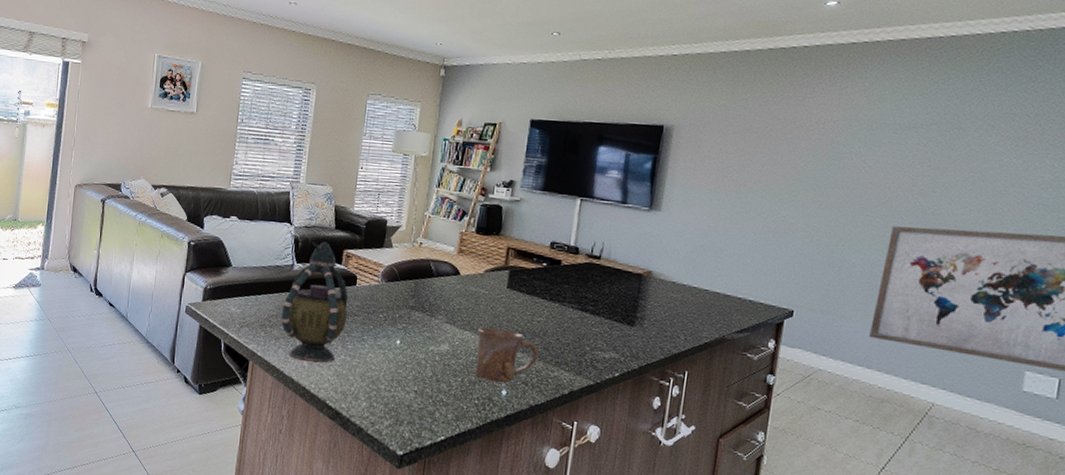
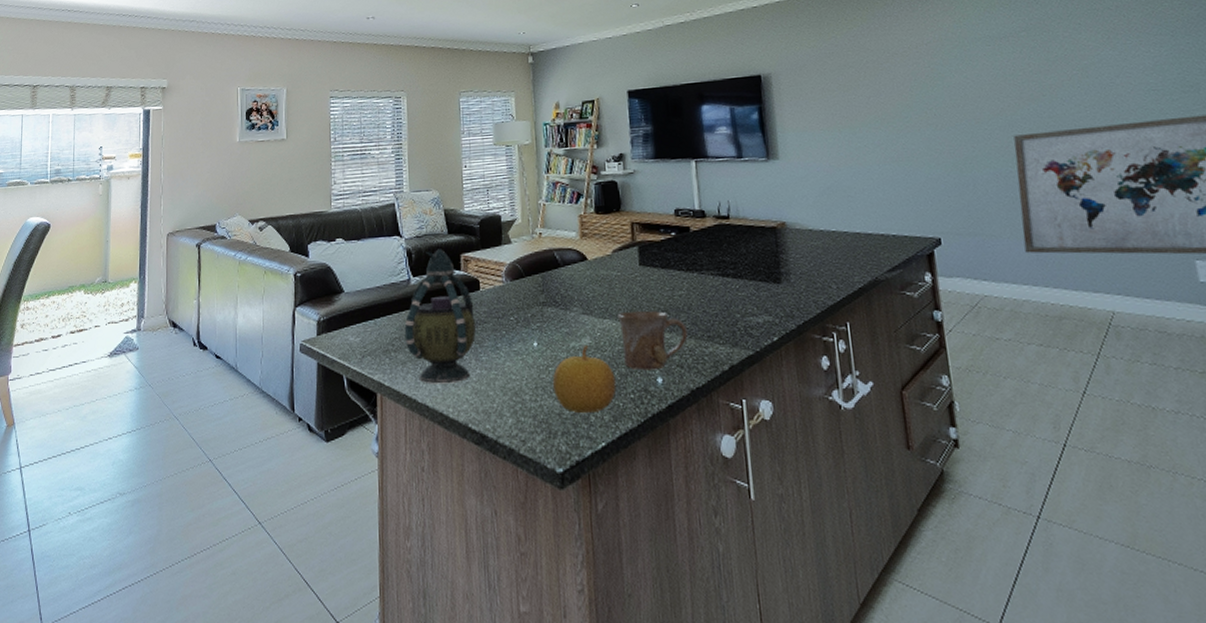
fruit: none [406,350,465,410] -> present [552,344,617,414]

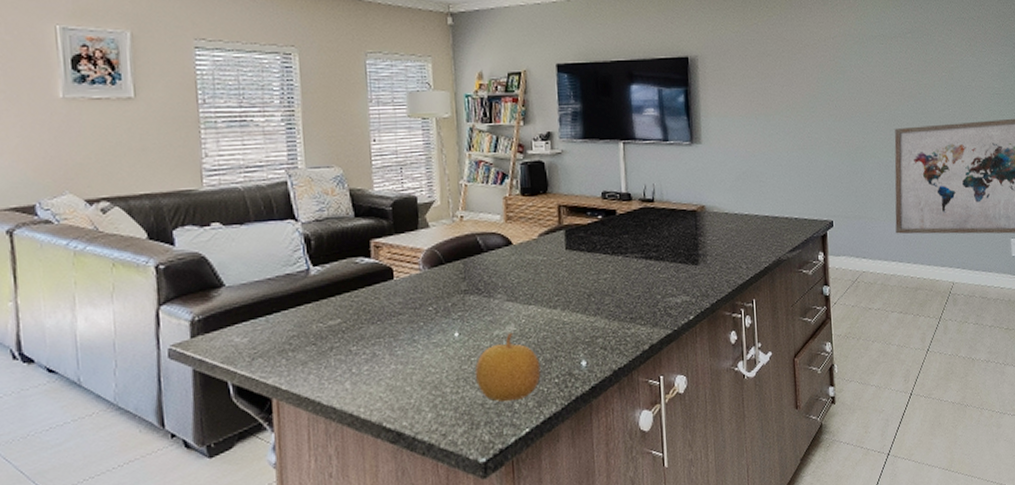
teapot: present [404,249,477,384] -> none [303,234,391,384]
mug: present [618,310,688,371] -> none [543,295,612,355]

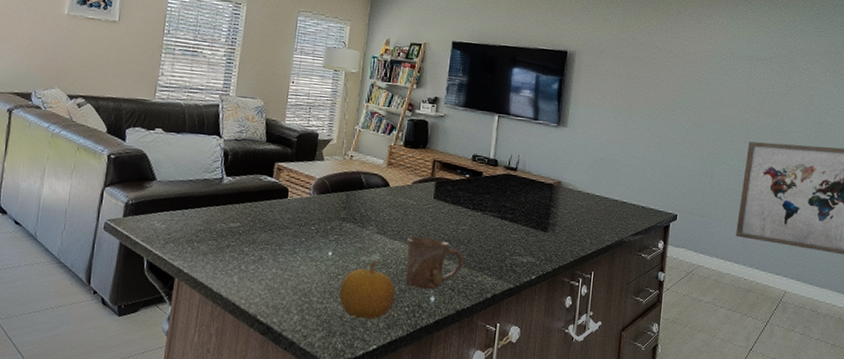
mug: none [543,295,612,355] -> present [405,237,464,290]

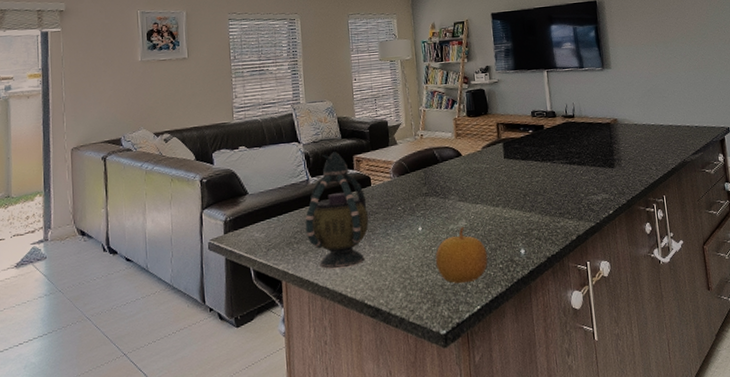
teapot: none [209,154,280,278] -> present [305,152,369,269]
mug: present [405,237,464,290] -> none [488,195,544,244]

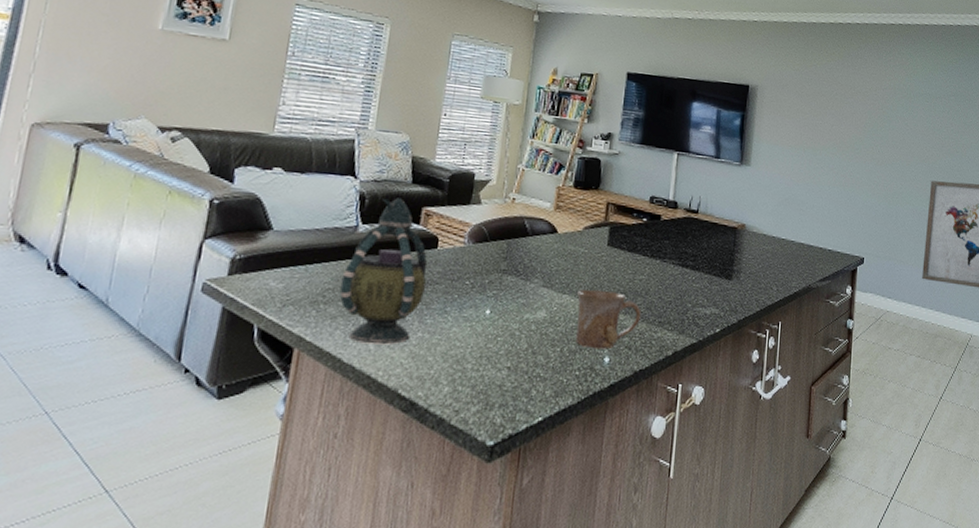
fruit: present [435,226,488,284] -> none [498,317,564,387]
mug: none [488,195,544,244] -> present [576,289,641,350]

